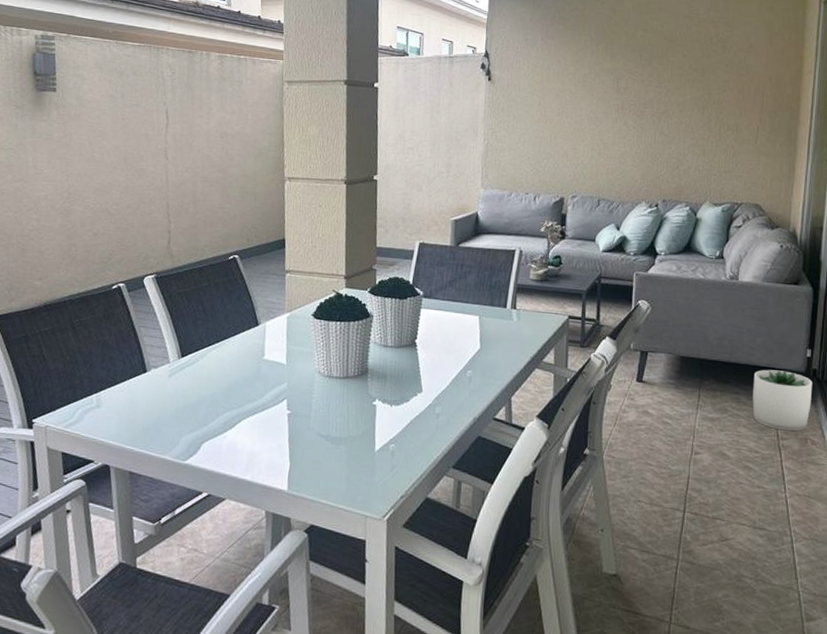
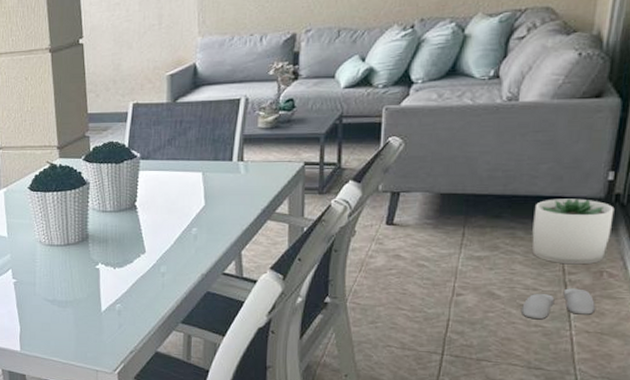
slippers: none [747,452,803,482] -> present [521,288,595,320]

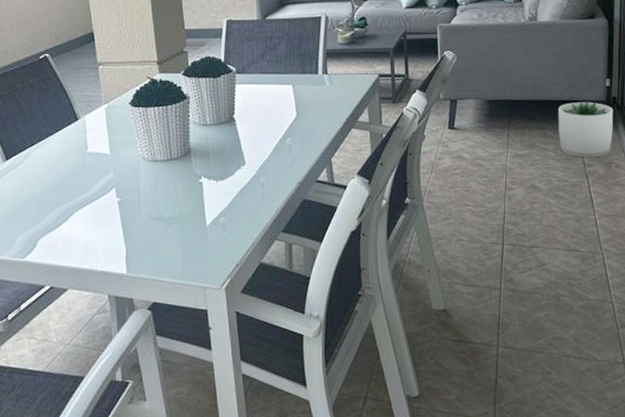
slippers: present [521,288,595,320] -> none [558,178,610,208]

